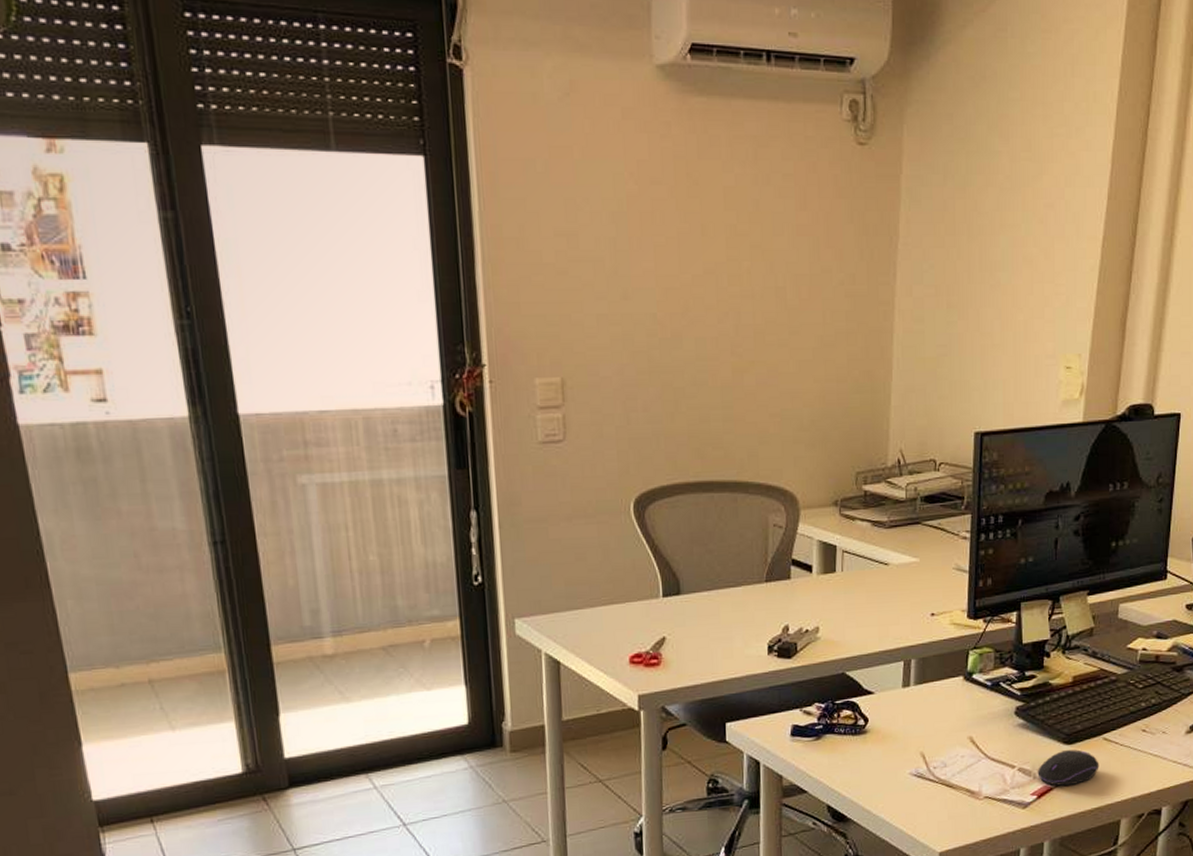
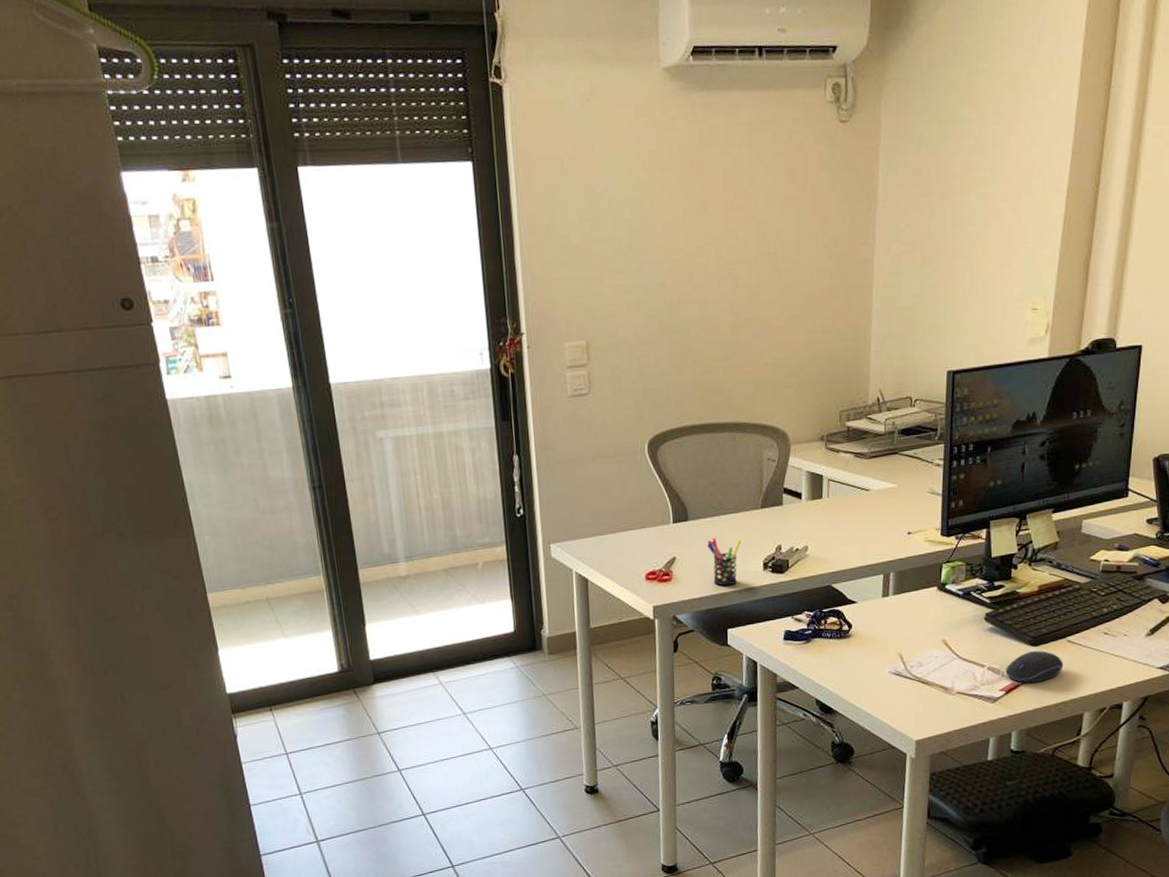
pen holder: none [703,615,742,673] -> present [707,538,741,586]

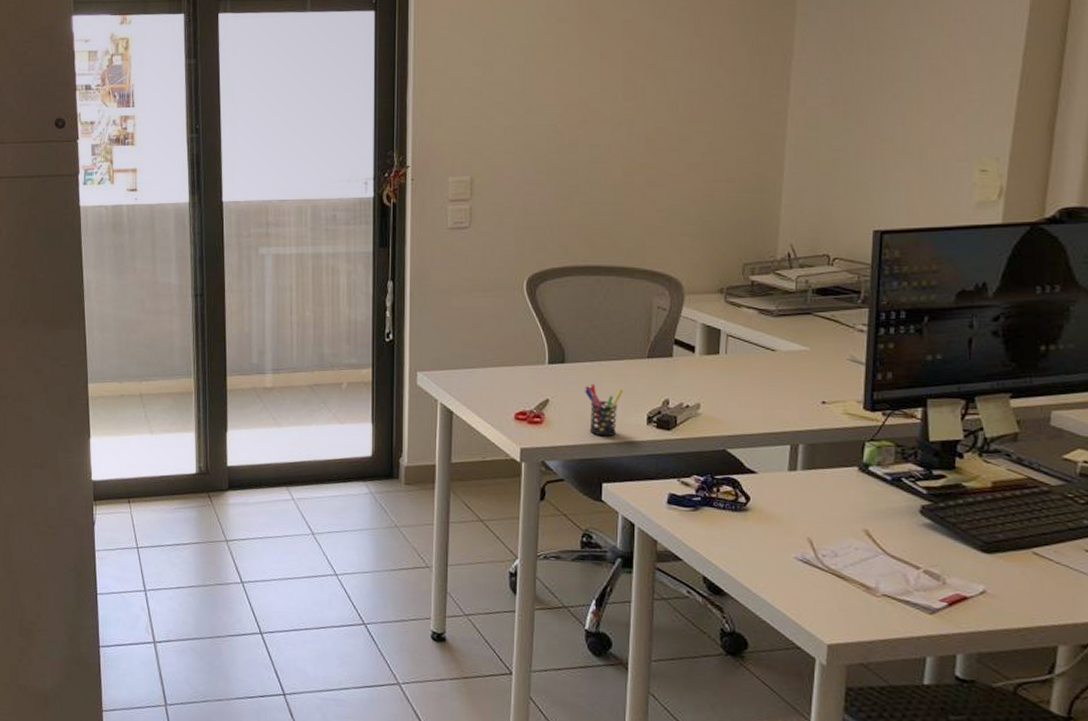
computer mouse: present [1006,651,1064,683] -> none [948,559,1028,599]

